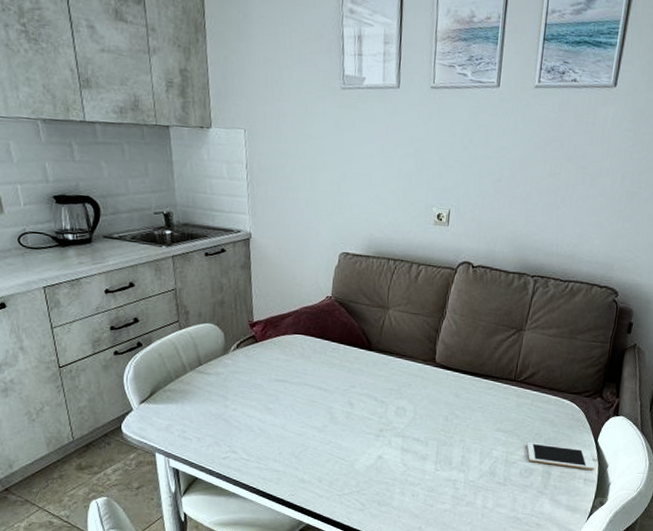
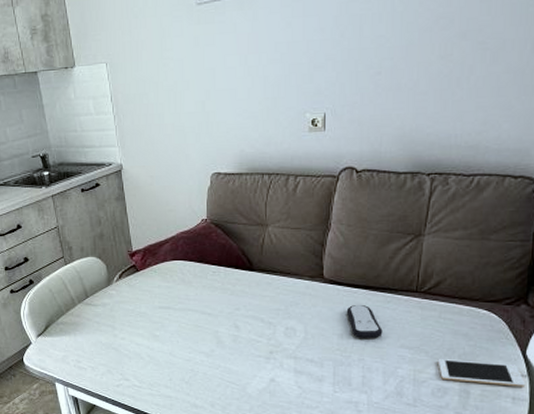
remote control: none [453,389,483,422] -> present [346,305,383,339]

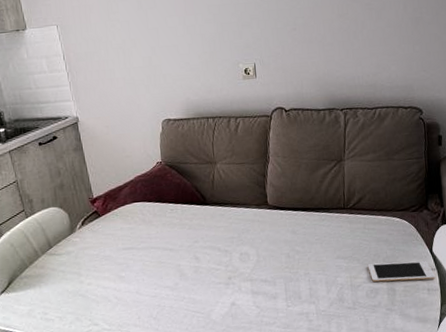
remote control: present [346,305,383,339] -> none [290,225,322,255]

